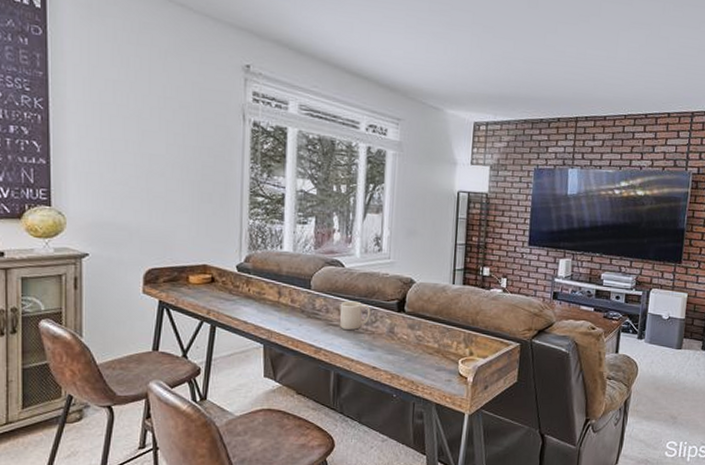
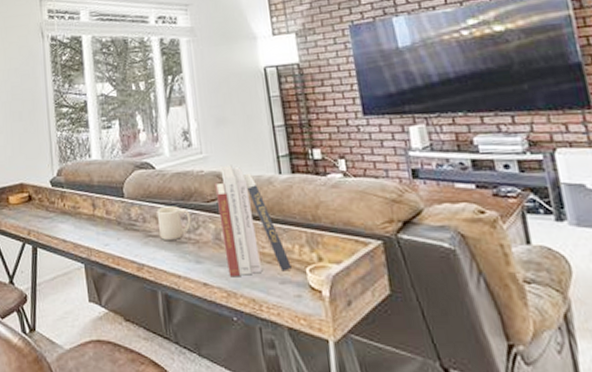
books: none [395,271,448,364] -> present [214,165,291,277]

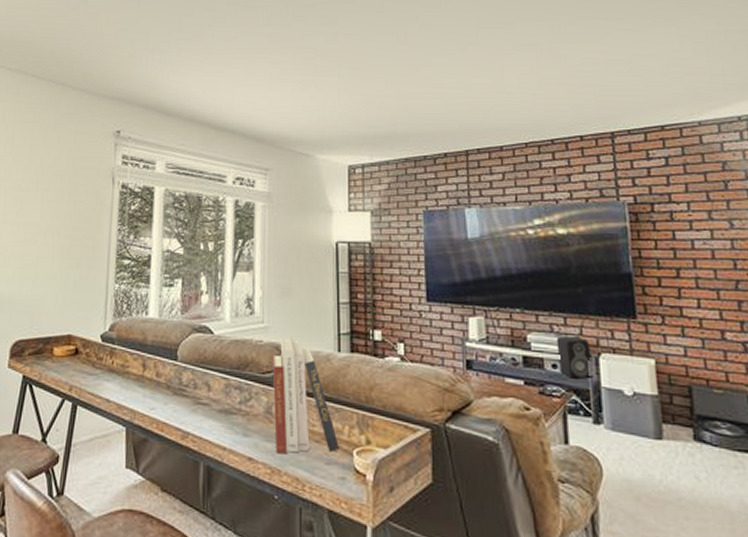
mug: present [156,206,192,240] -> none [208,374,244,410]
speaker: none [505,133,551,178] -> present [556,335,594,379]

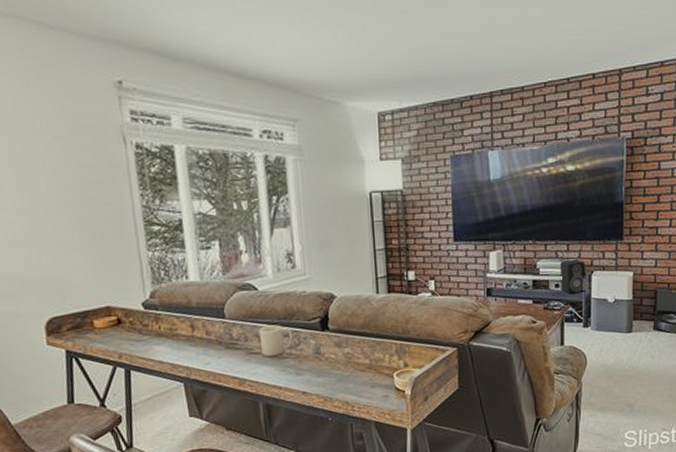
mug: none [208,374,244,410] -> present [258,325,293,356]
books: present [272,337,339,454] -> none [316,285,381,385]

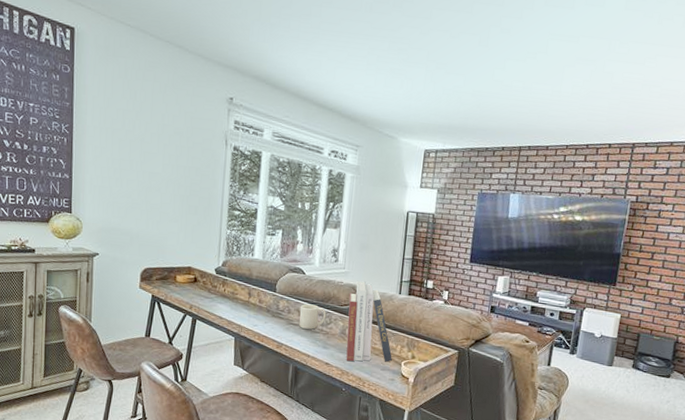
books: none [316,285,381,385] -> present [346,280,392,362]
speaker: present [560,259,587,294] -> none [555,294,580,324]

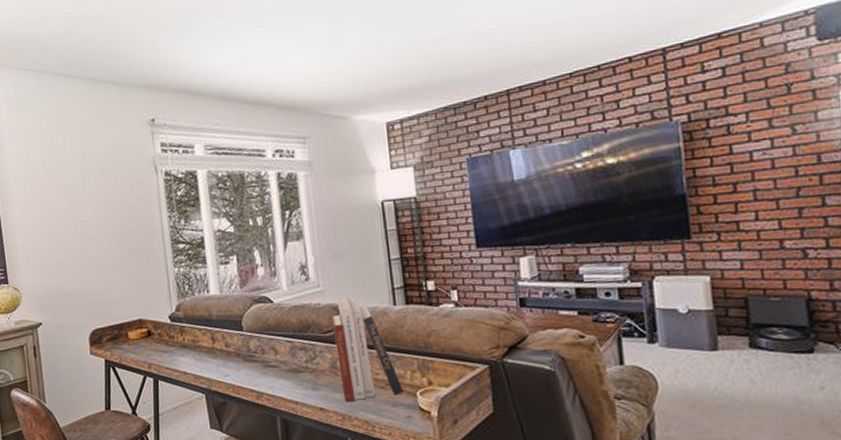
mug: present [298,304,326,329] -> none [275,337,309,370]

